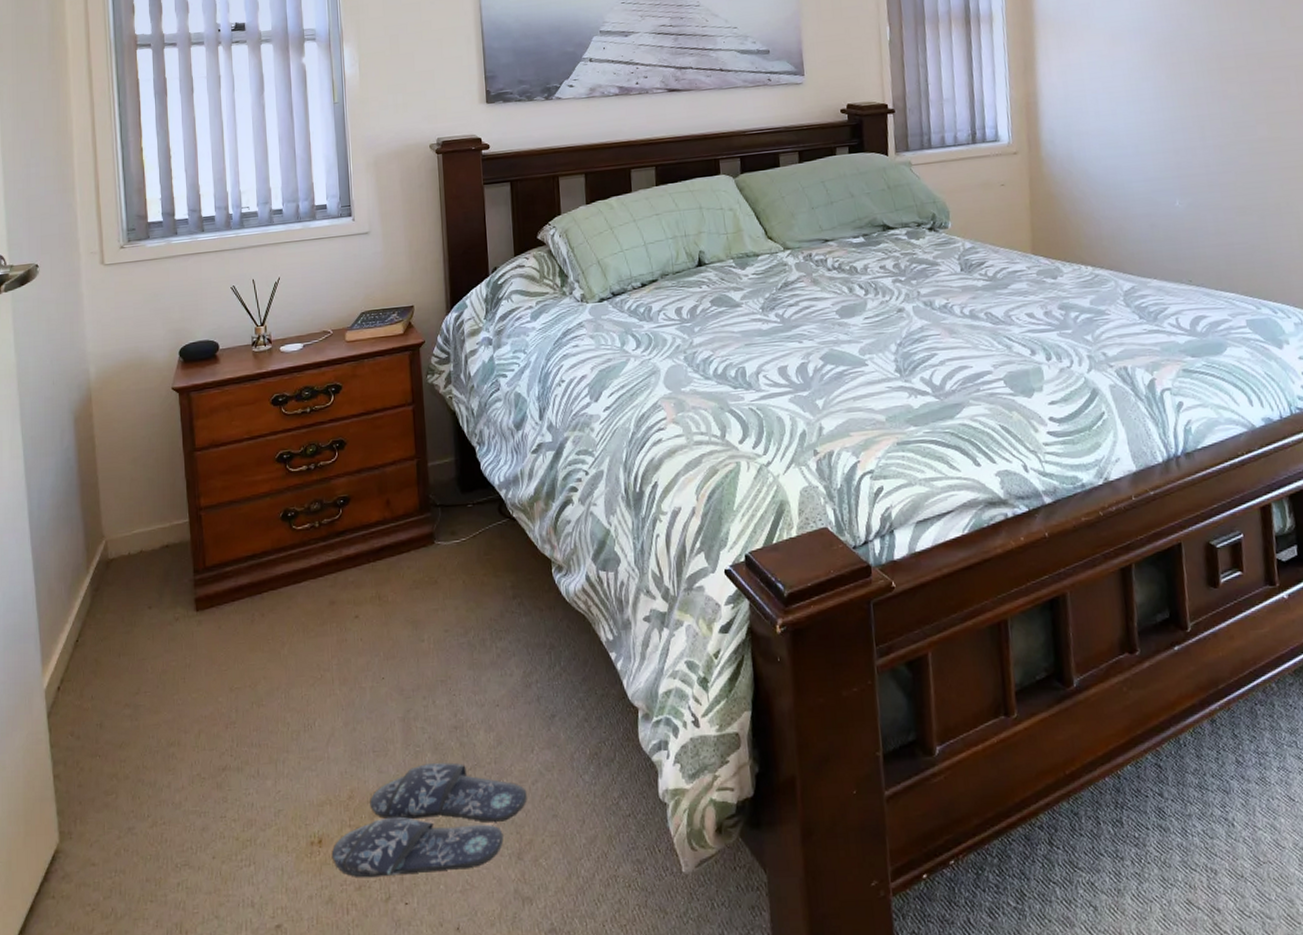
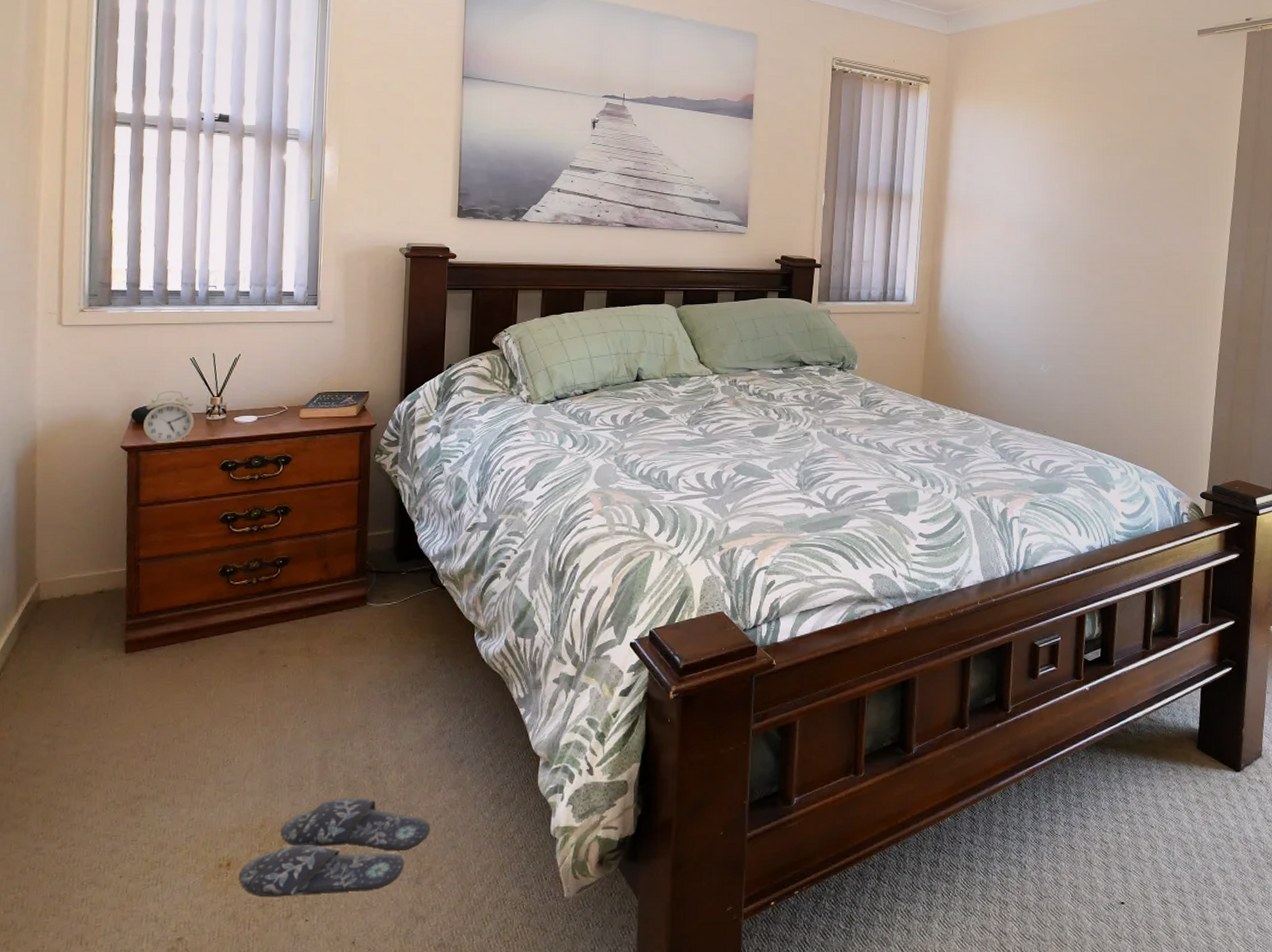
alarm clock: none [192,323,241,384] -> present [143,390,195,445]

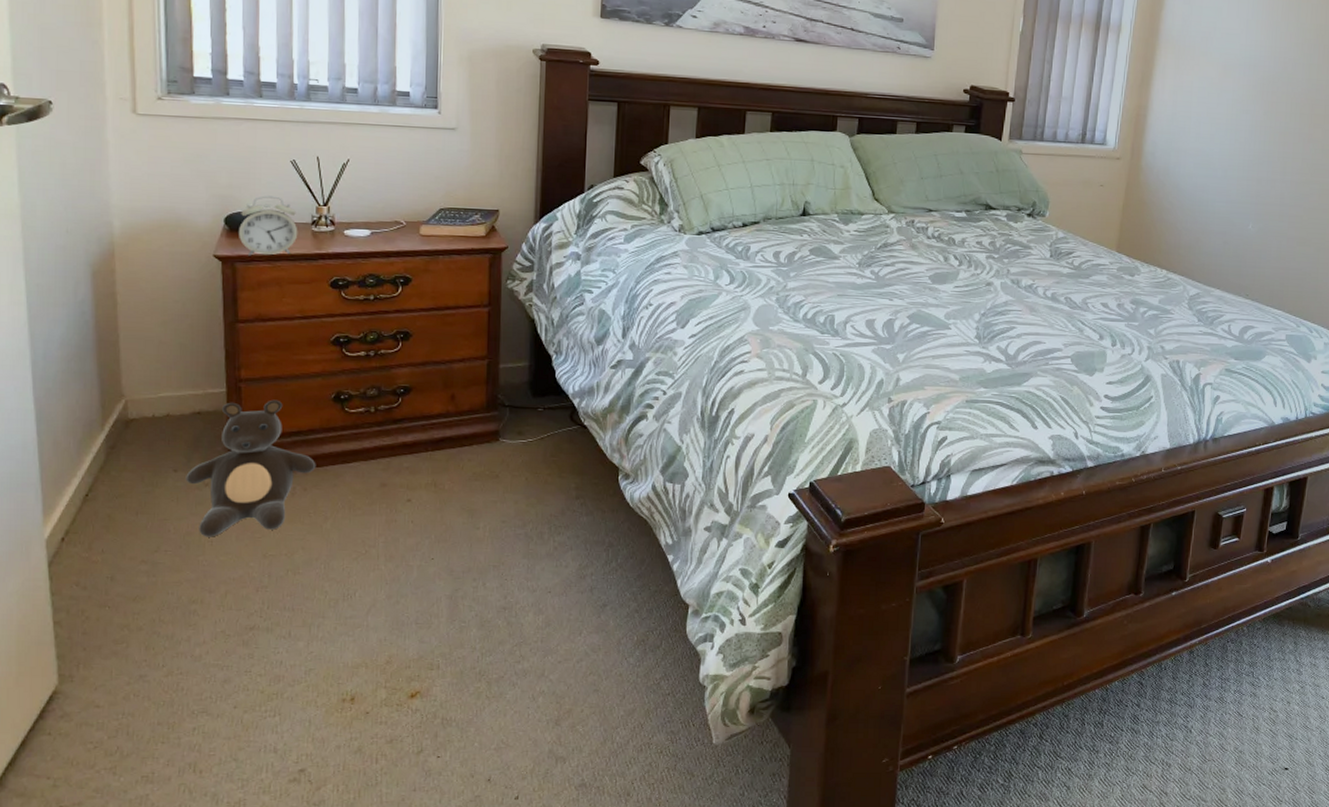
teddy bear: none [87,576,203,710] -> present [186,399,316,537]
slippers: present [238,798,430,897] -> none [363,638,571,733]

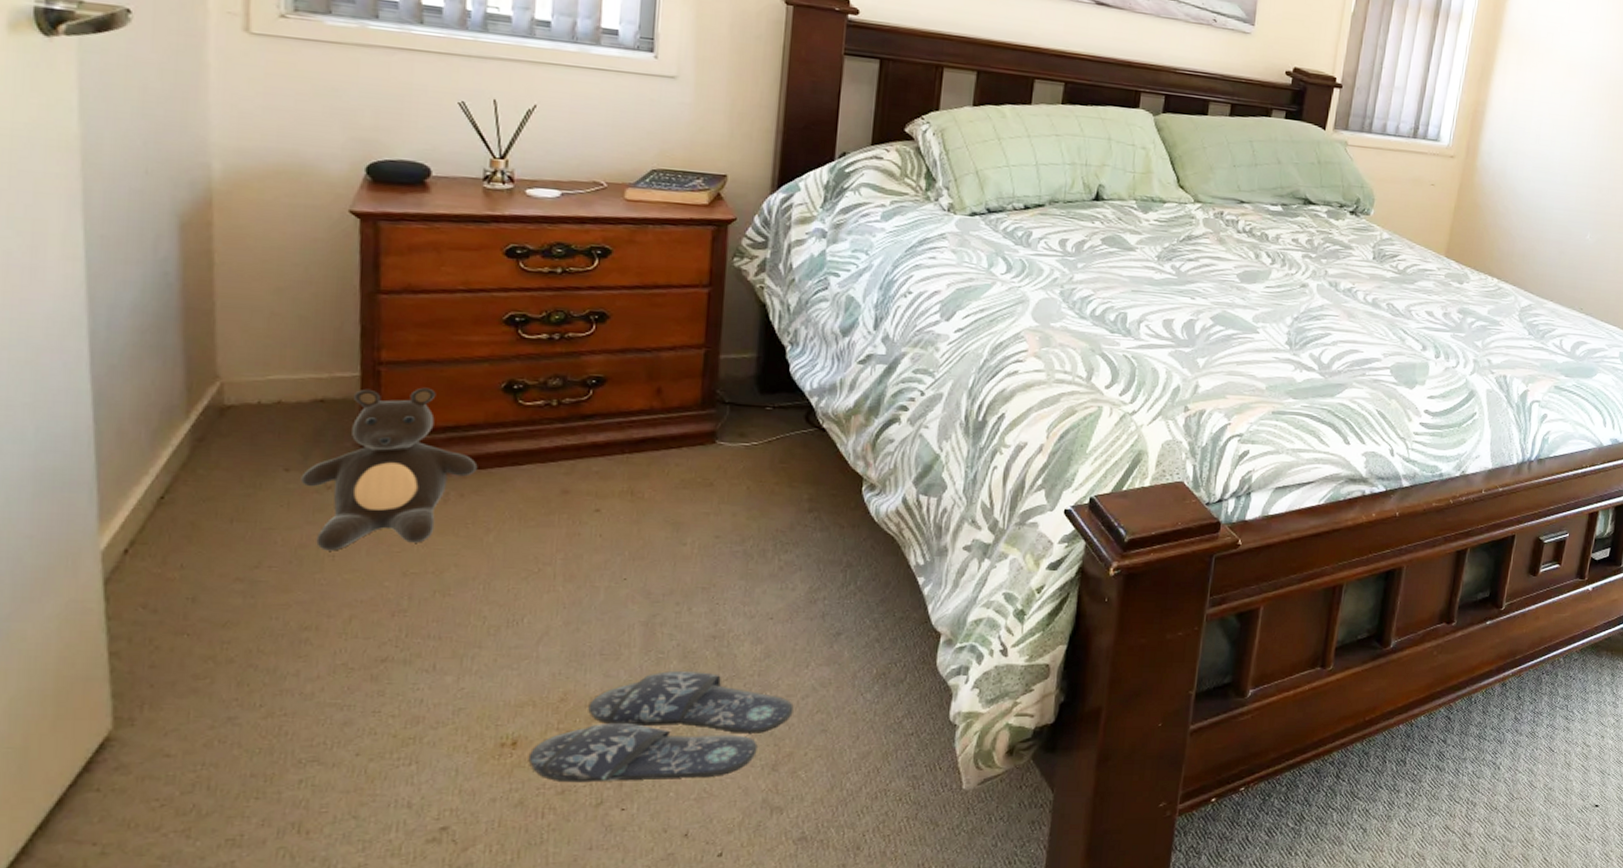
alarm clock: present [239,195,298,256] -> none [385,142,465,214]
slippers: none [363,638,571,733] -> present [528,671,794,783]

